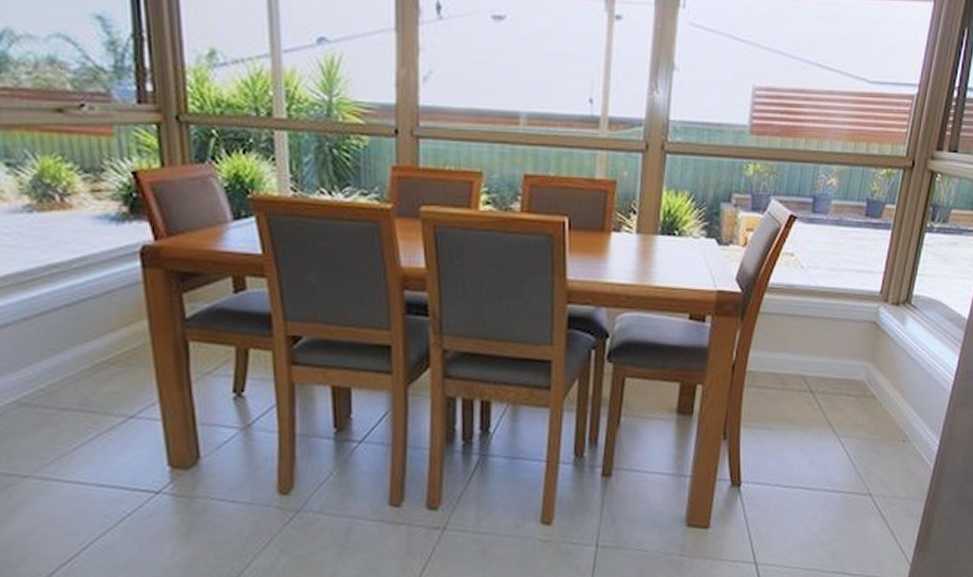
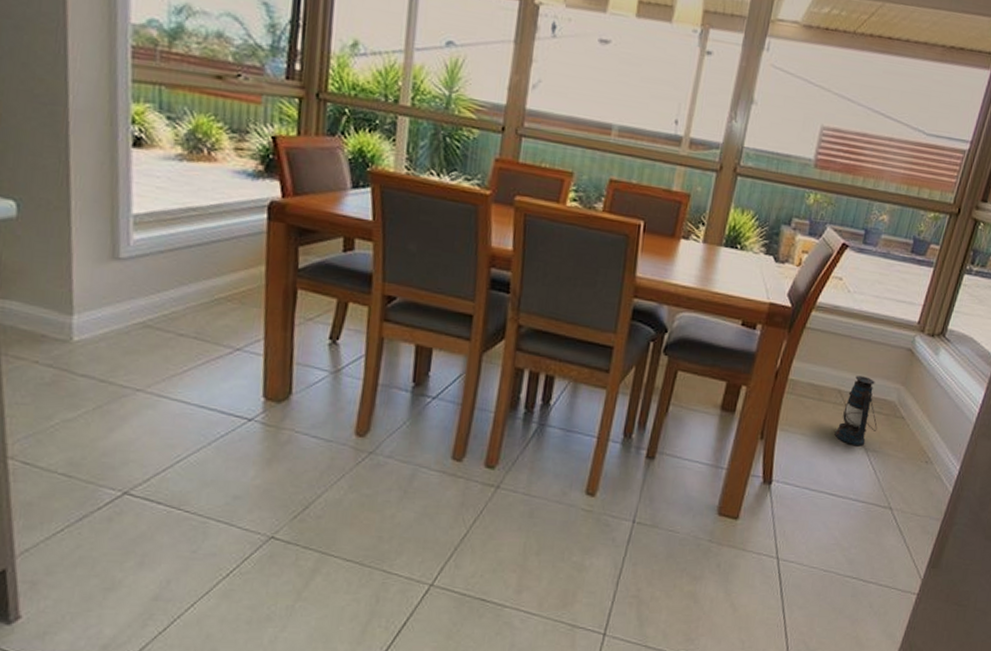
lantern: none [803,358,848,434] -> present [834,376,878,447]

